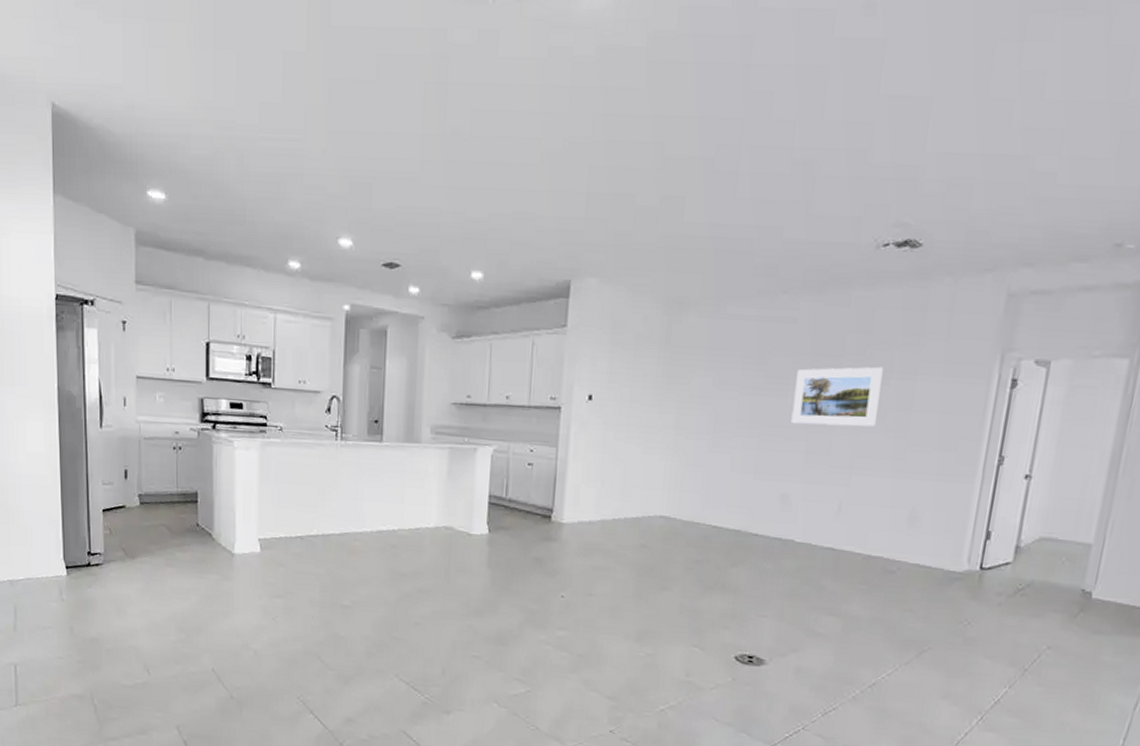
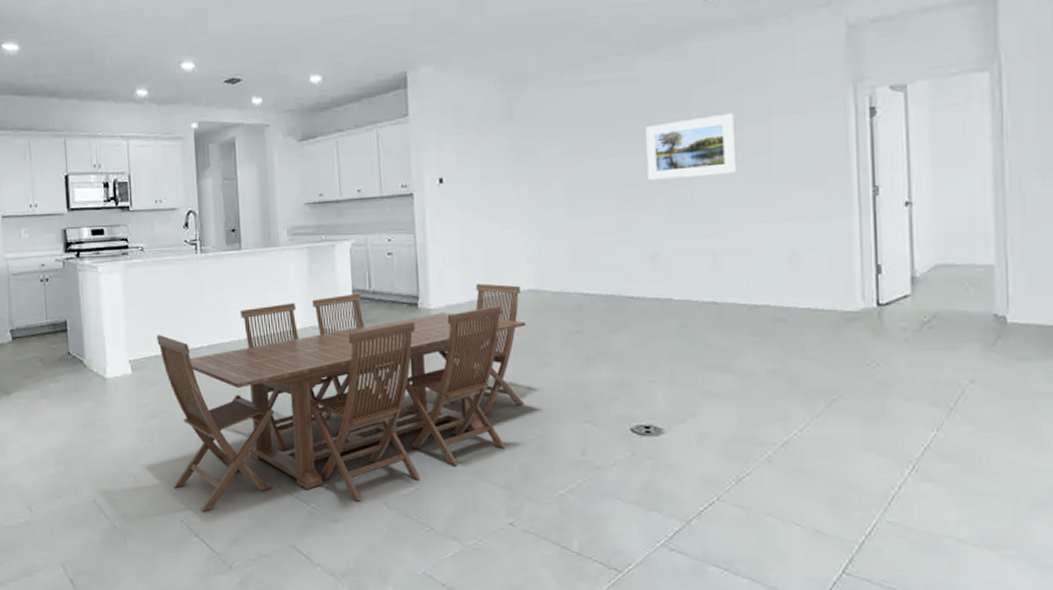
dining set: none [289,499,653,697] -> present [157,283,527,512]

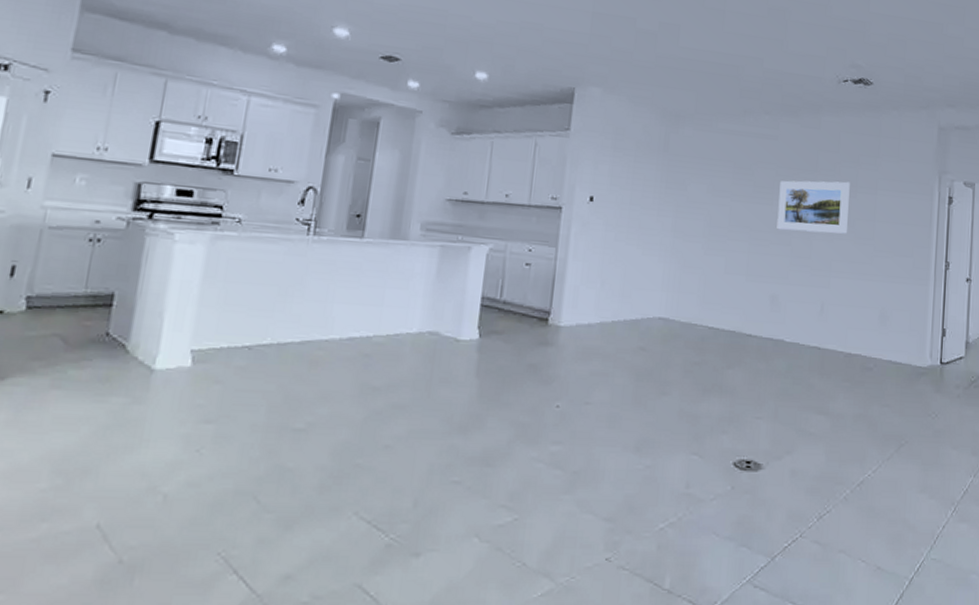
dining set: present [157,283,527,512] -> none [218,301,652,543]

